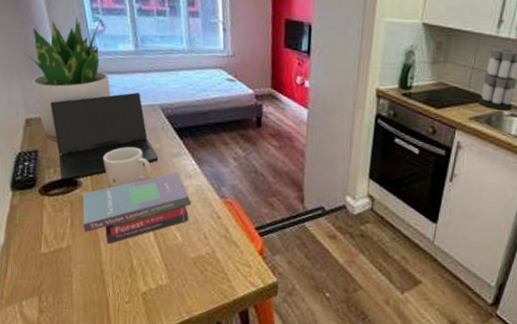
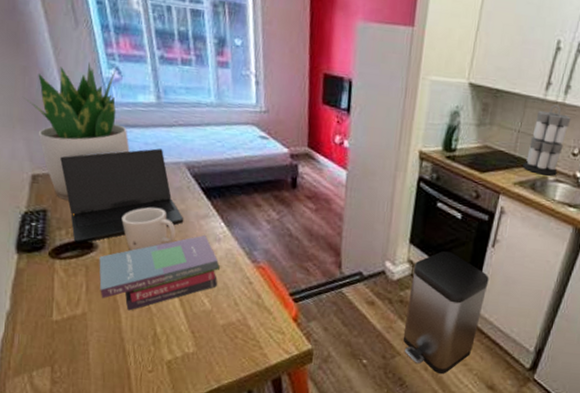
pedal bin: none [364,185,448,308] -> present [403,250,489,374]

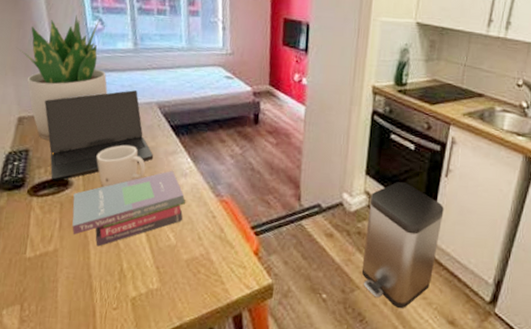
spice rack: present [523,105,571,176] -> none [471,40,513,106]

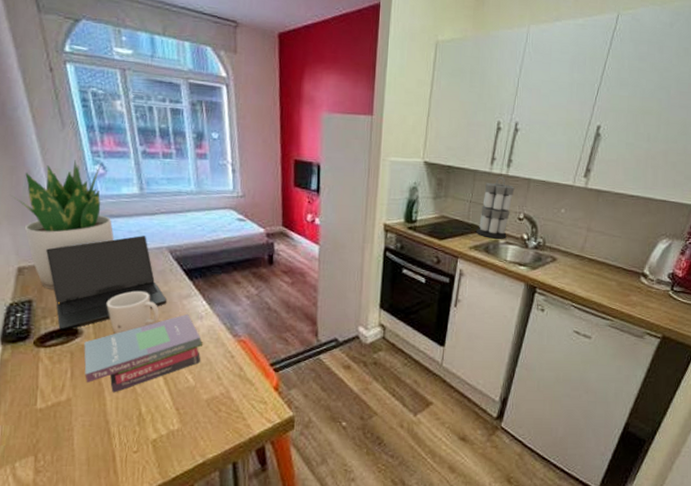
pedal bin: present [361,181,444,308] -> none [378,313,454,429]
spice rack: none [471,40,513,106] -> present [476,177,515,239]

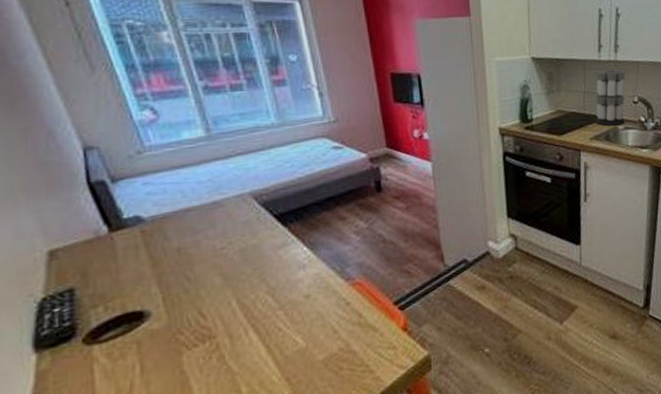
planter: present [10,160,114,289] -> none [27,106,179,270]
laptop: present [46,235,166,331] -> none [87,184,257,318]
books: present [84,313,202,393] -> none [154,265,309,379]
mug: present [106,291,159,334] -> none [178,249,250,307]

